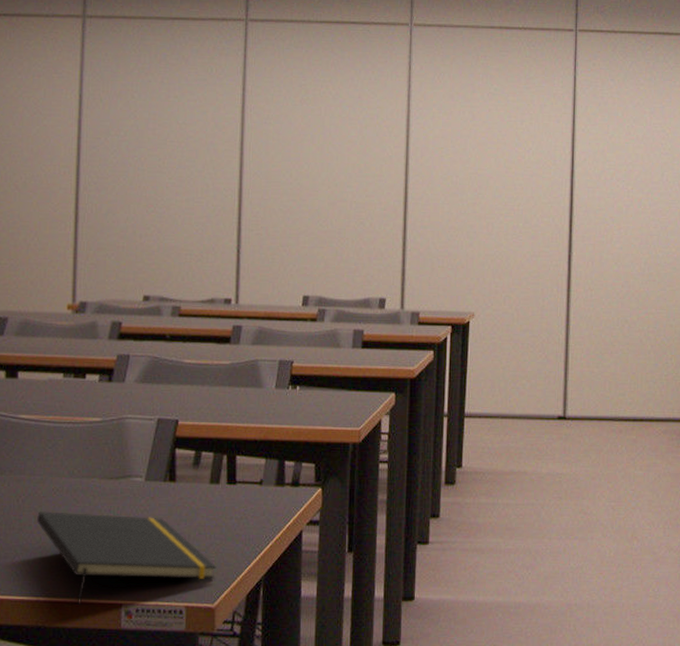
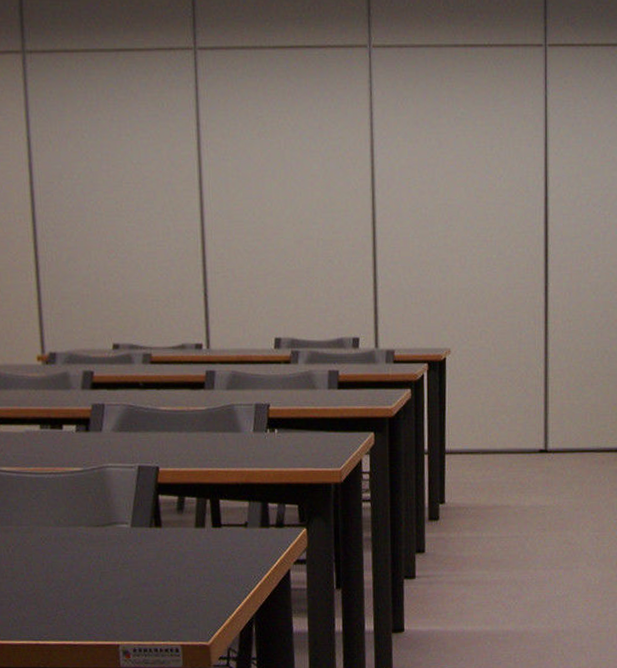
notepad: present [37,511,217,605] -> none [28,559,209,647]

